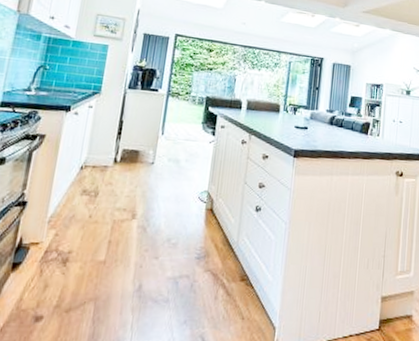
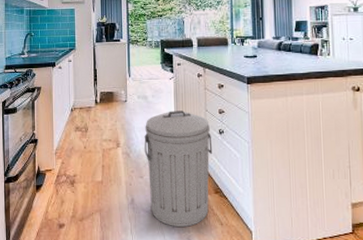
trash can: none [161,179,247,321] -> present [144,111,213,227]

